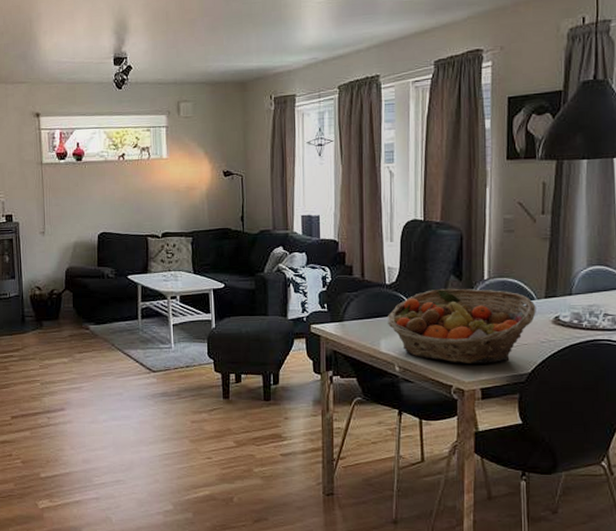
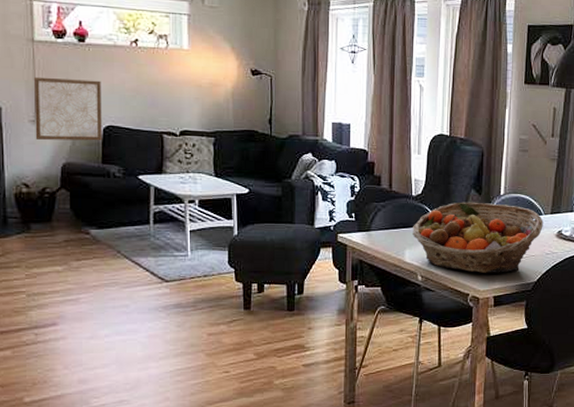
wall art: none [43,193,97,248] -> present [34,76,102,141]

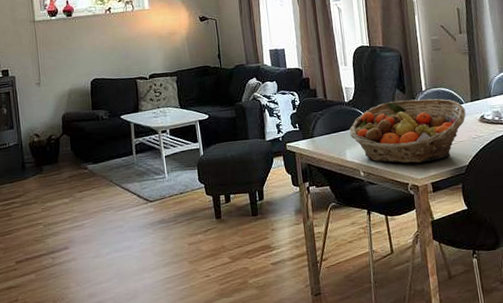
wall art: present [34,76,102,141] -> none [37,44,91,98]

